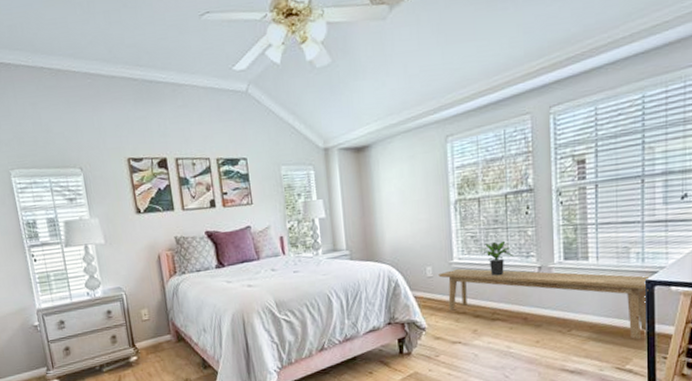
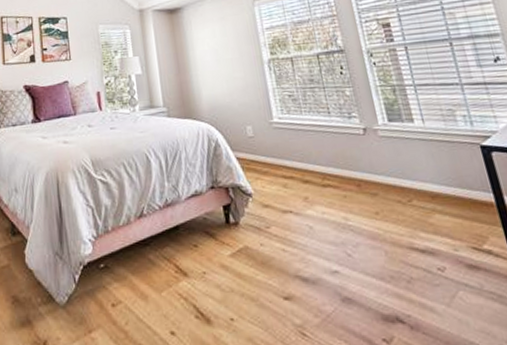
bench: present [438,268,650,339] -> none [259,129,498,213]
potted plant: present [477,240,515,276] -> none [297,100,336,138]

